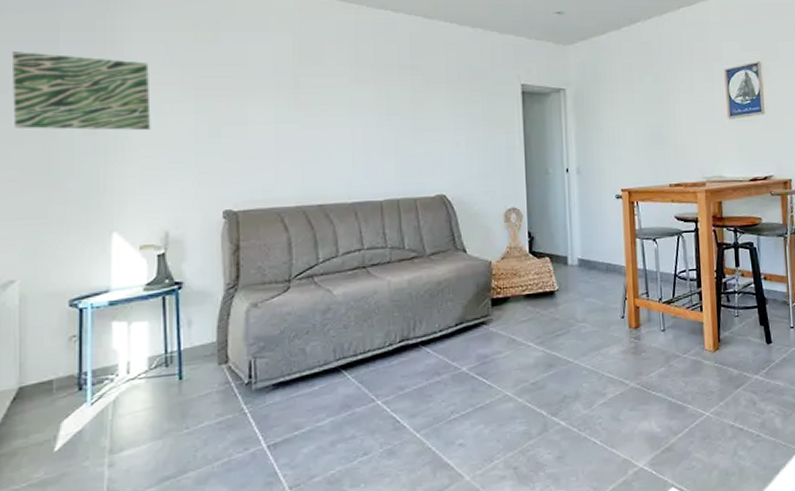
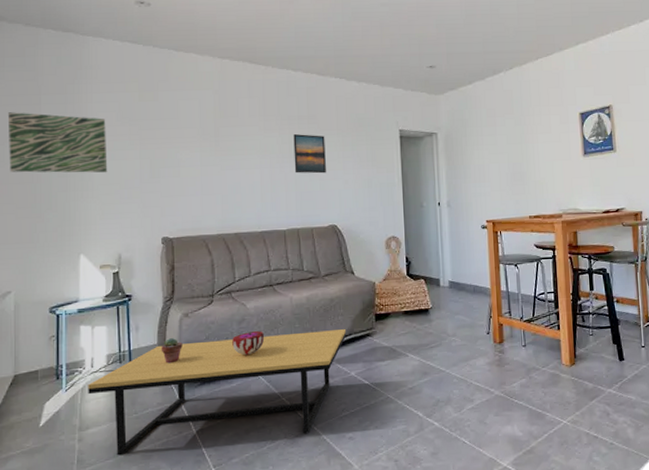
coffee table: none [122,317,457,482] -> present [88,329,347,456]
potted succulent: none [221,334,250,366] -> present [161,338,183,364]
decorative bowl: none [314,322,356,353] -> present [232,331,265,356]
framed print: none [393,87,433,134] -> present [293,134,326,174]

